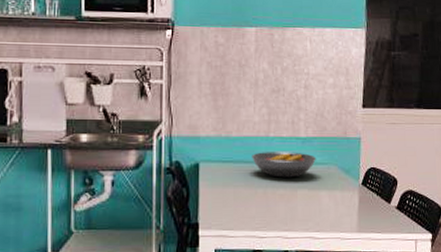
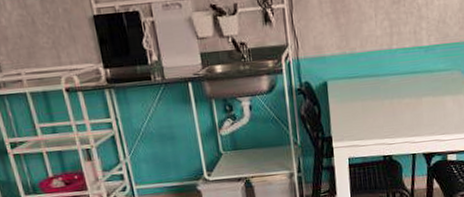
fruit bowl: present [252,152,316,178] -> none [376,61,439,88]

